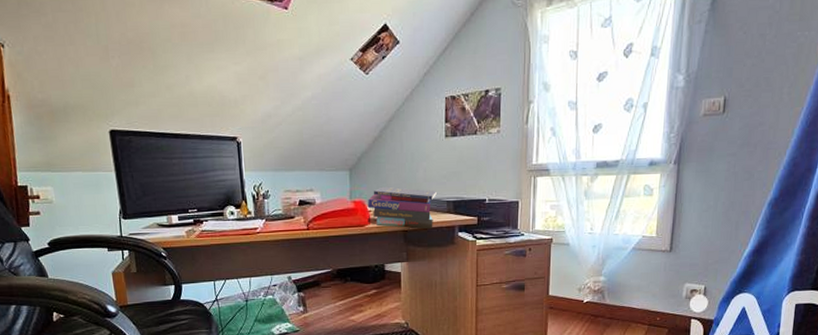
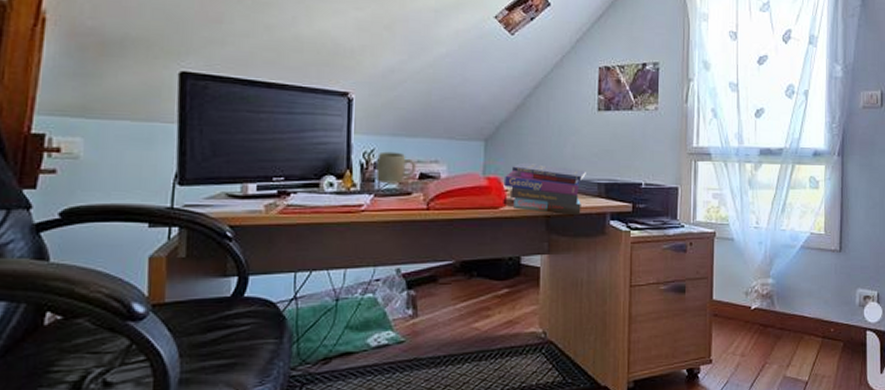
mug: none [264,184,296,211] -> present [375,151,416,184]

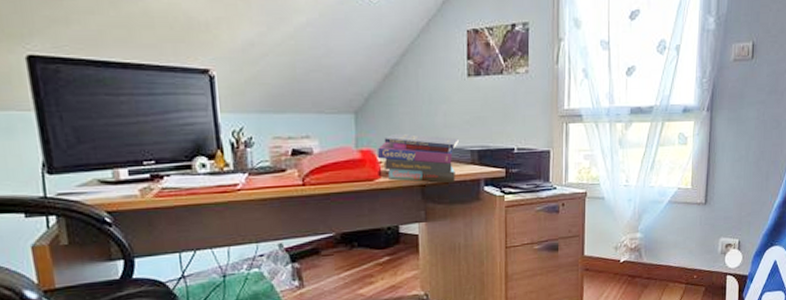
mug: present [375,151,416,184] -> none [246,129,287,162]

